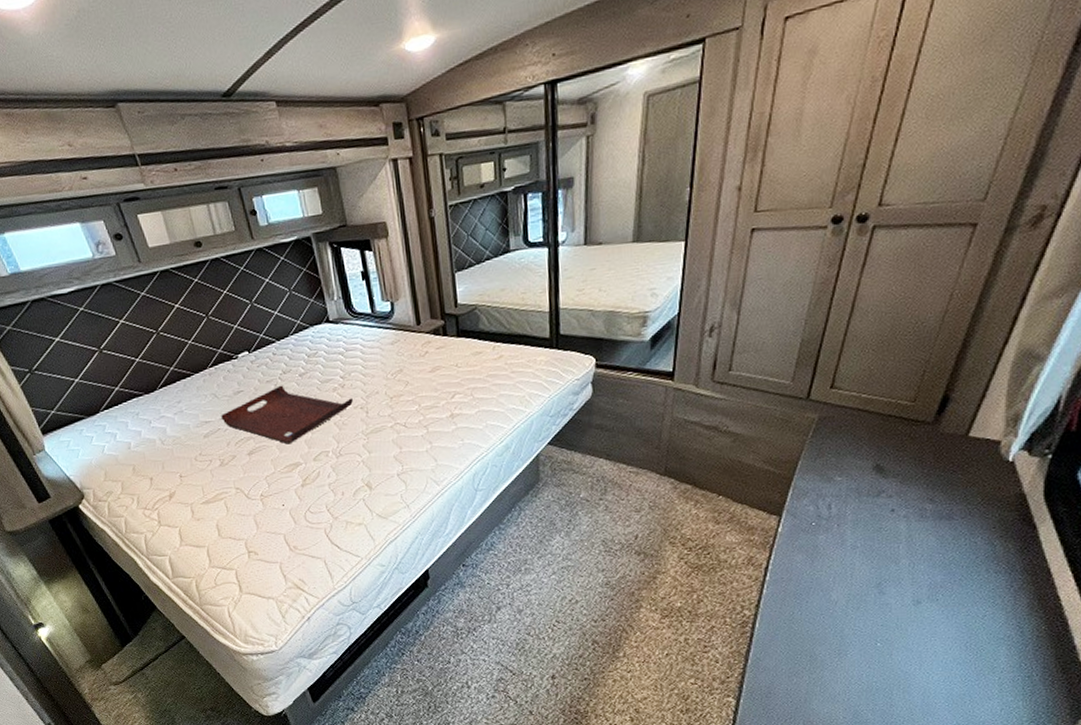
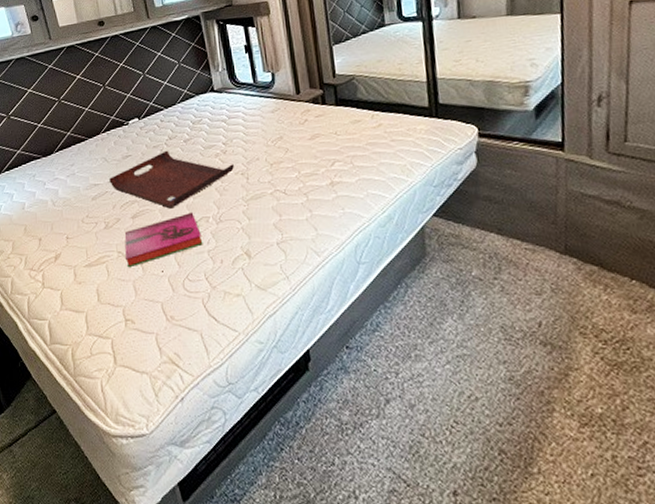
hardback book: none [241,446,324,503] -> present [124,211,203,268]

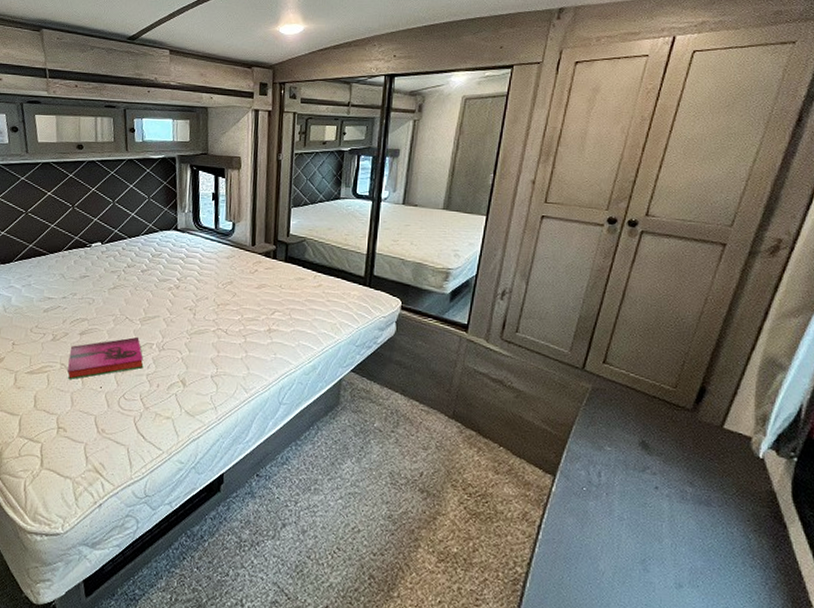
serving tray: present [109,150,234,209] -> none [64,277,184,331]

